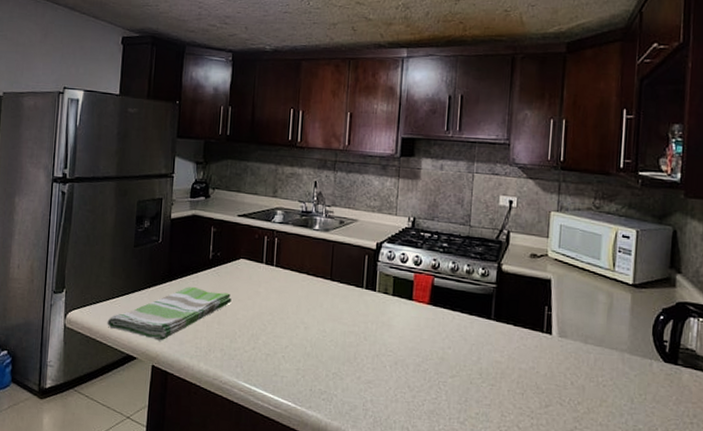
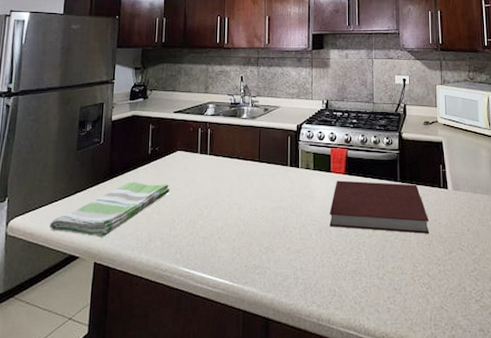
notebook: none [407,310,526,382] -> present [329,180,430,234]

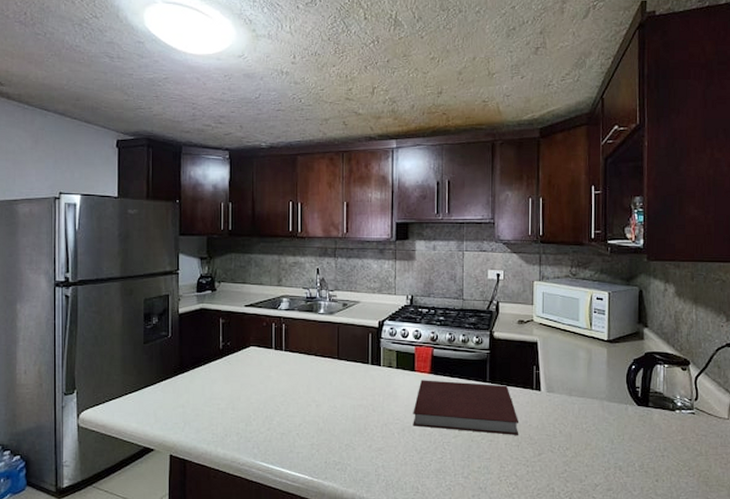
dish towel: present [49,182,170,237] -> none [122,377,244,431]

